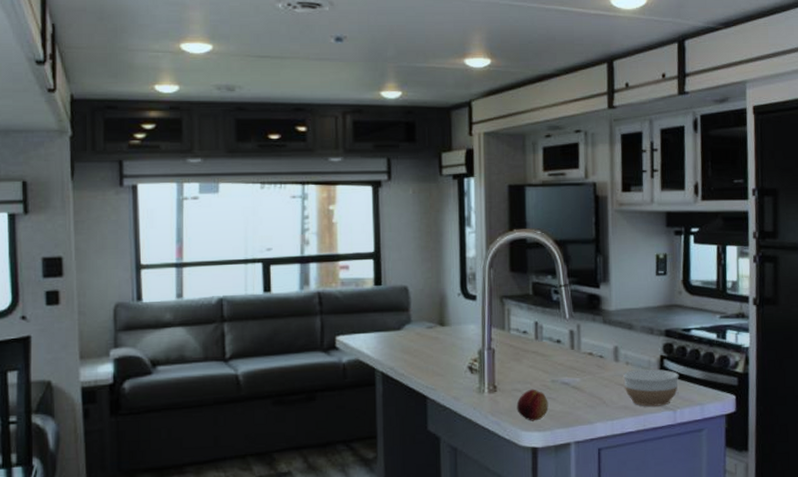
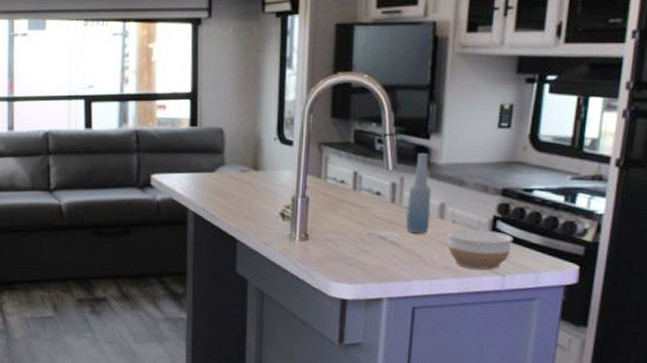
fruit: present [516,389,549,421] -> none [328,240,362,273]
bottle: none [585,302,607,377] -> present [406,154,432,234]

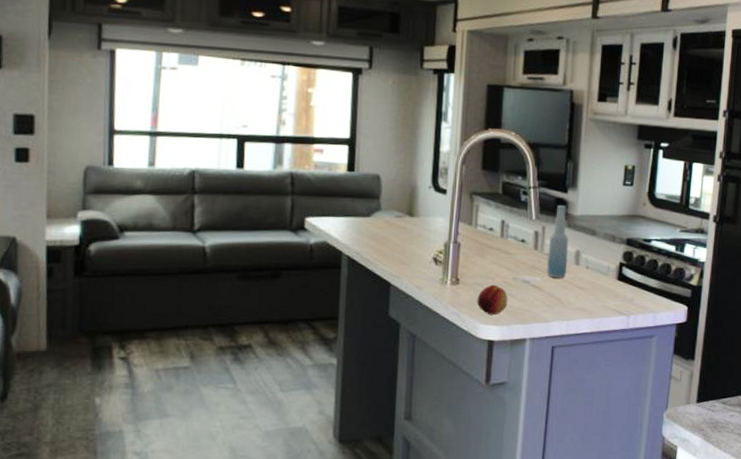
fruit: none [328,240,362,273] -> present [477,284,508,315]
bowl: present [448,229,514,270] -> none [582,274,636,311]

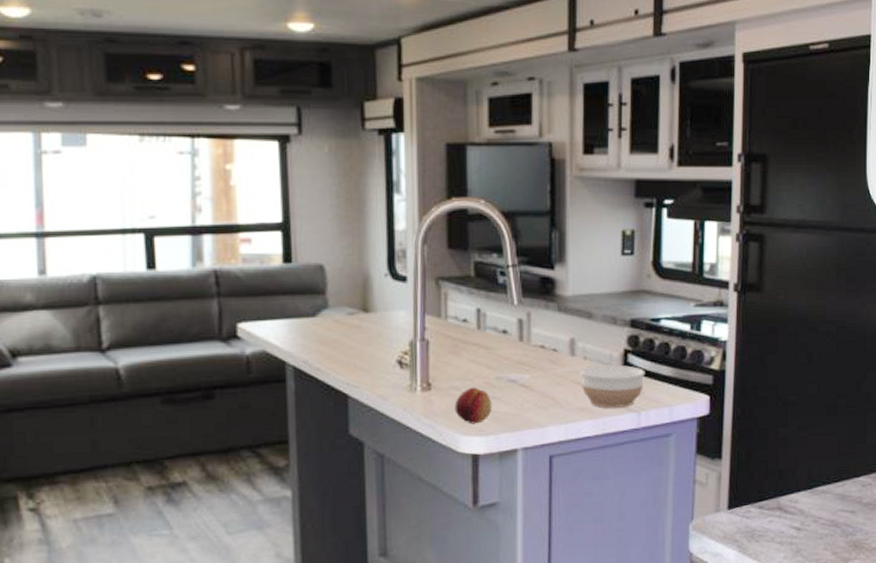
bottle: present [547,205,569,278] -> none [536,285,561,374]
bowl: none [582,274,636,311] -> present [580,364,645,408]

